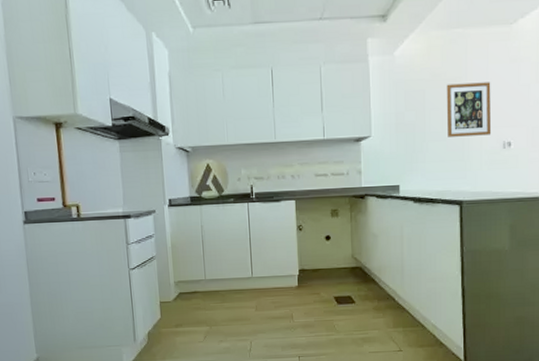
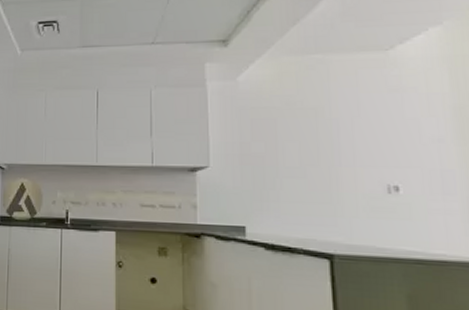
wall art: present [446,82,492,137] -> none [304,113,370,176]

